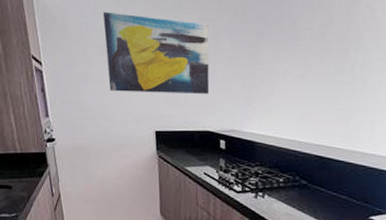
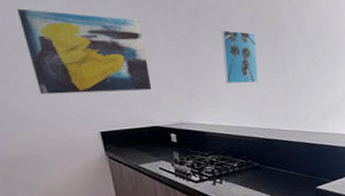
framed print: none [285,37,325,95] -> present [221,30,259,84]

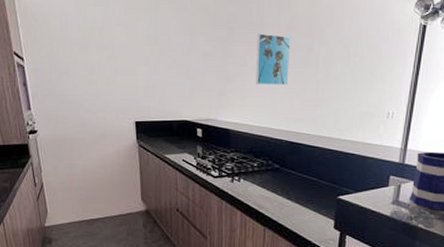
wall art: present [17,8,152,95] -> none [82,10,186,86]

